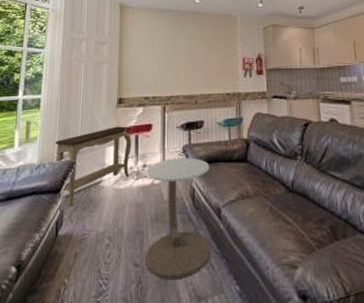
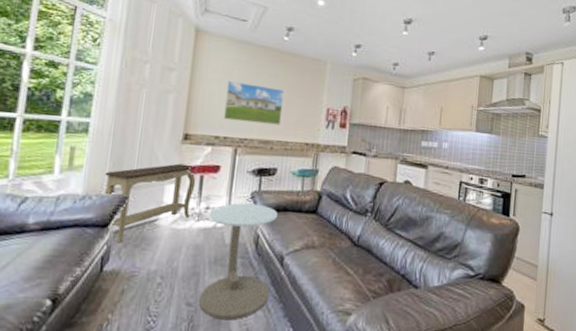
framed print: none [151,45,202,81] -> present [224,80,285,125]

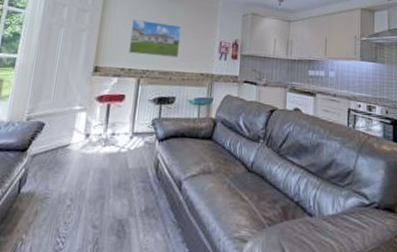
console table: present [104,163,196,243] -> none [26,93,104,167]
side table: present [198,203,278,320] -> none [103,129,177,244]

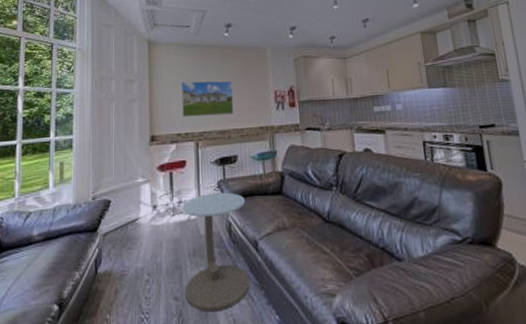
side table: none [103,129,177,244] -> present [182,192,250,312]

